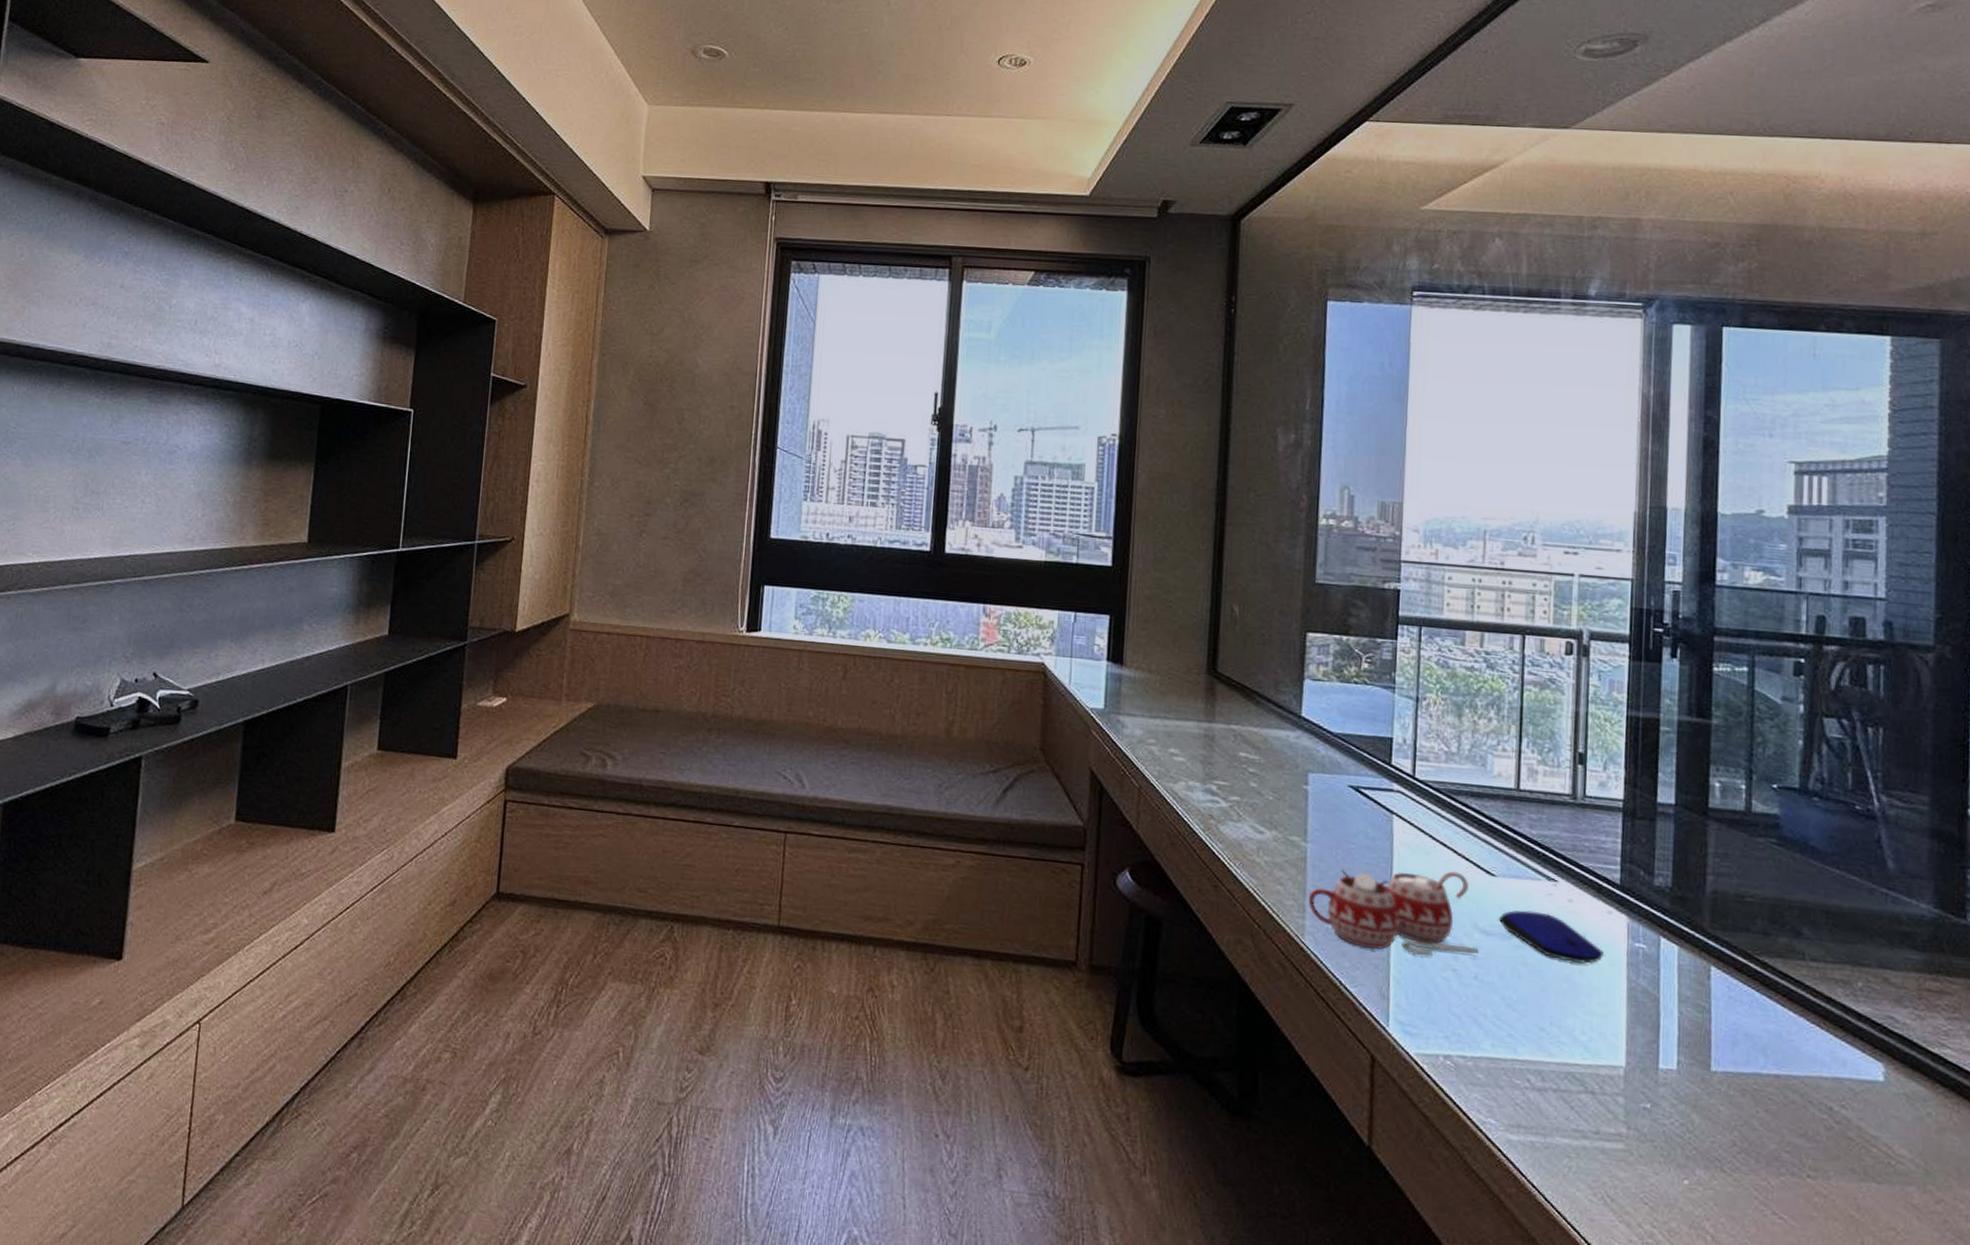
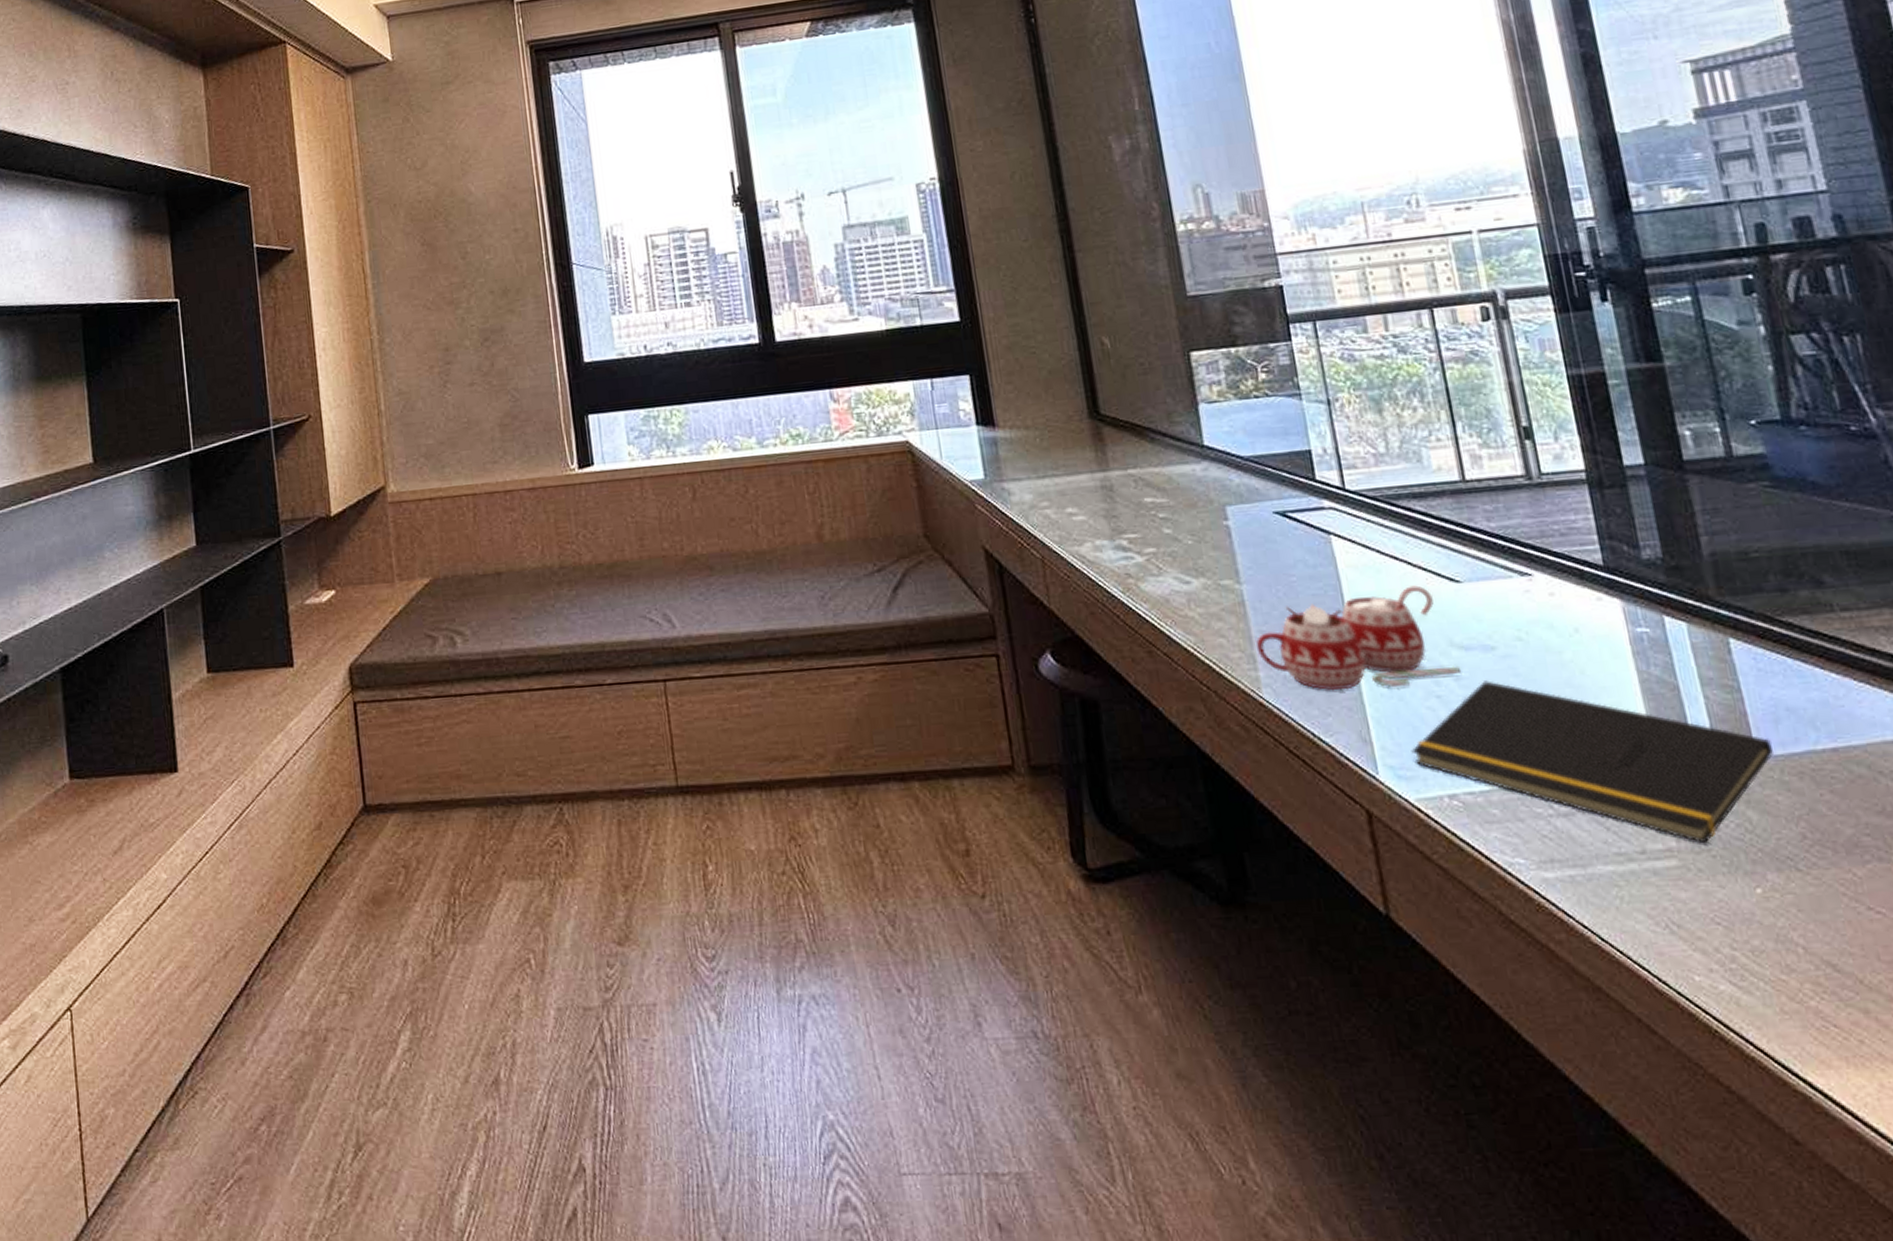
notepad: none [1420,964,1726,1135] -> present [1411,681,1773,844]
computer mouse: present [1498,910,1605,964] -> none [1474,612,1605,664]

